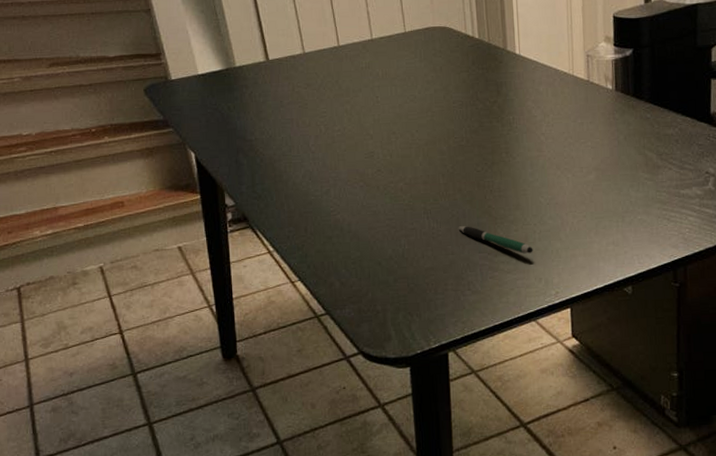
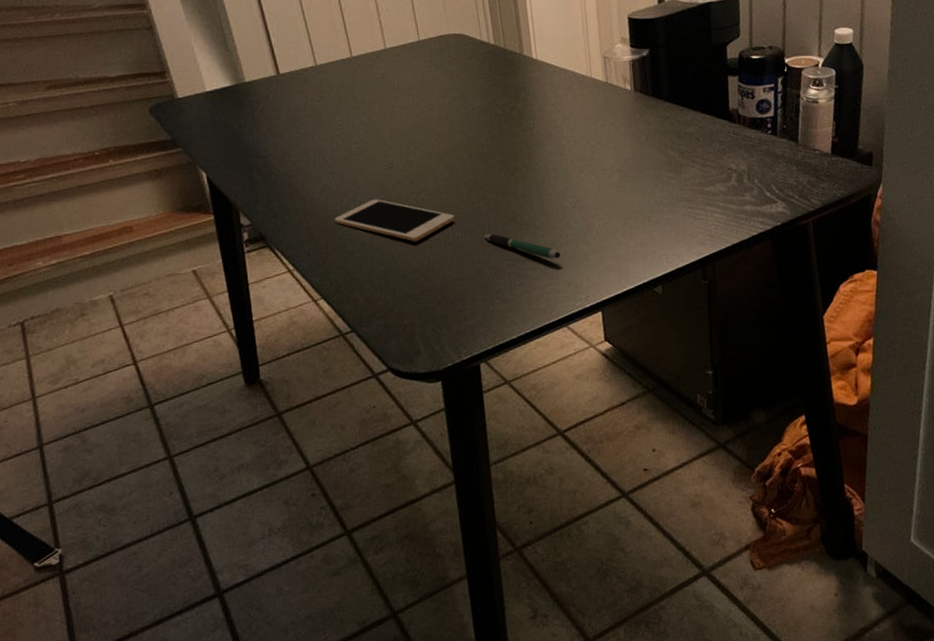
cell phone: none [314,186,431,230] -> present [334,199,455,242]

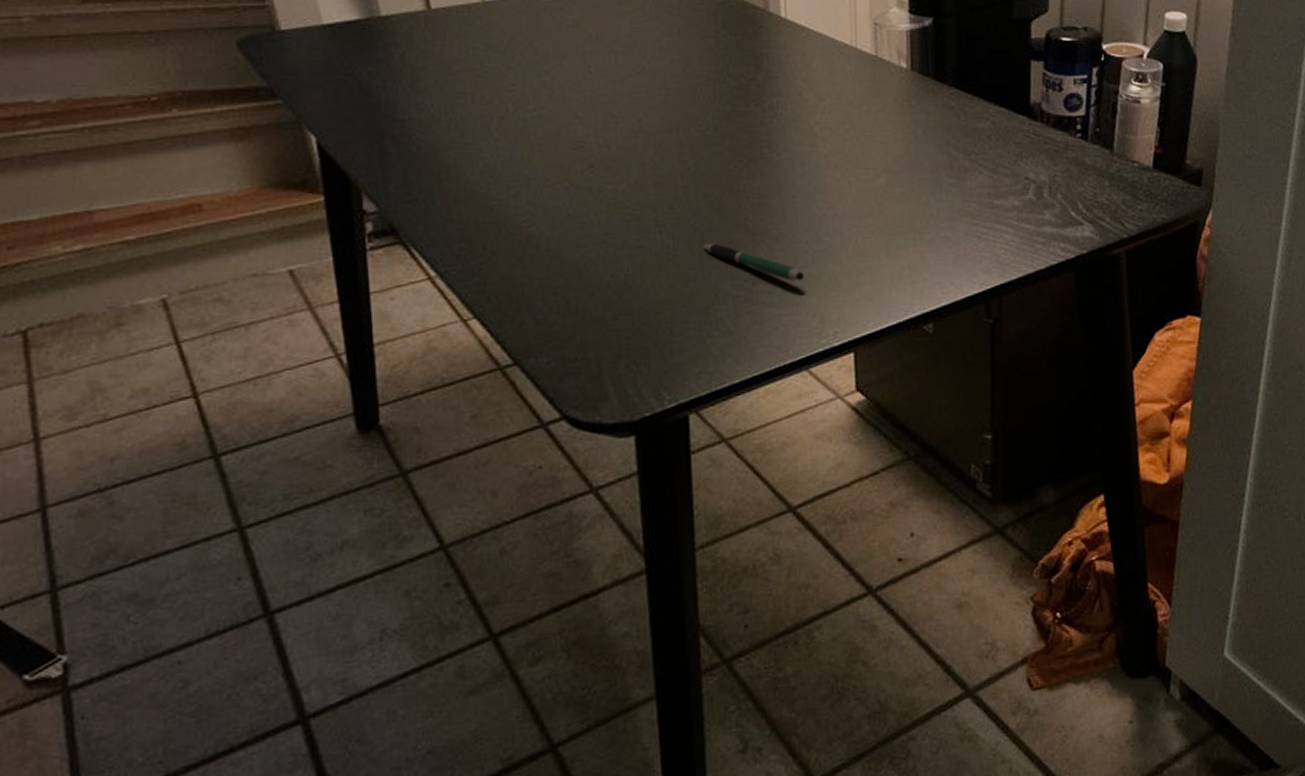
cell phone: present [334,199,455,242] -> none [497,188,665,248]

